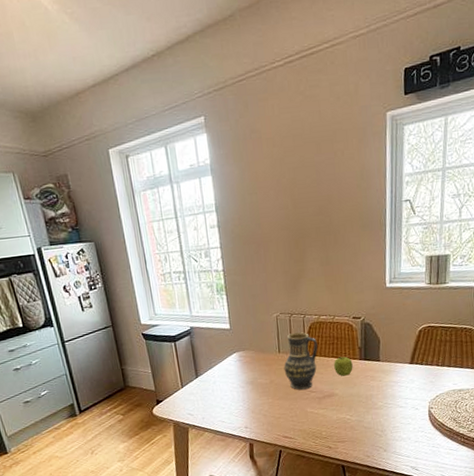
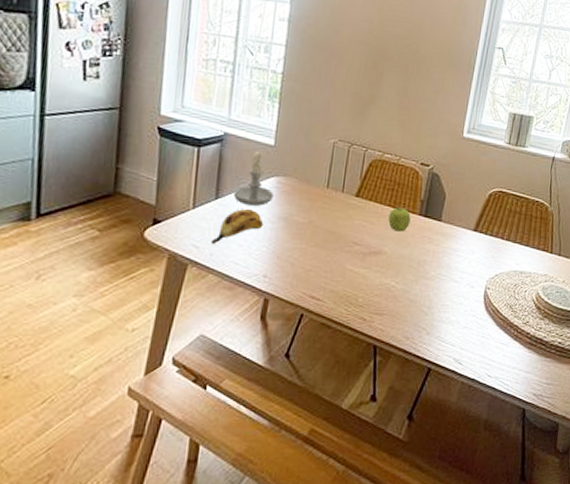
banana: none [200,380,236,411] -> present [211,209,264,245]
candle: none [209,334,239,378] -> present [234,149,274,206]
vase: present [283,332,318,390] -> none [328,166,376,239]

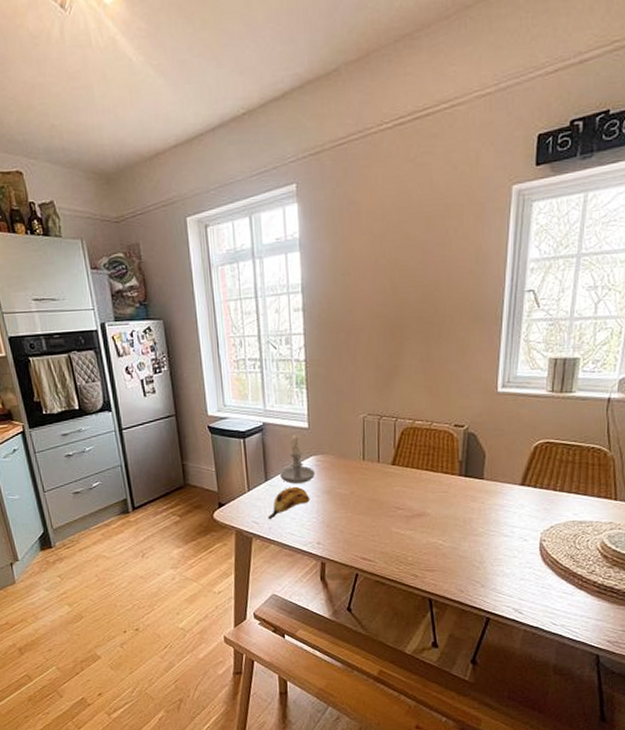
fruit: present [388,207,411,232] -> none [428,470,450,494]

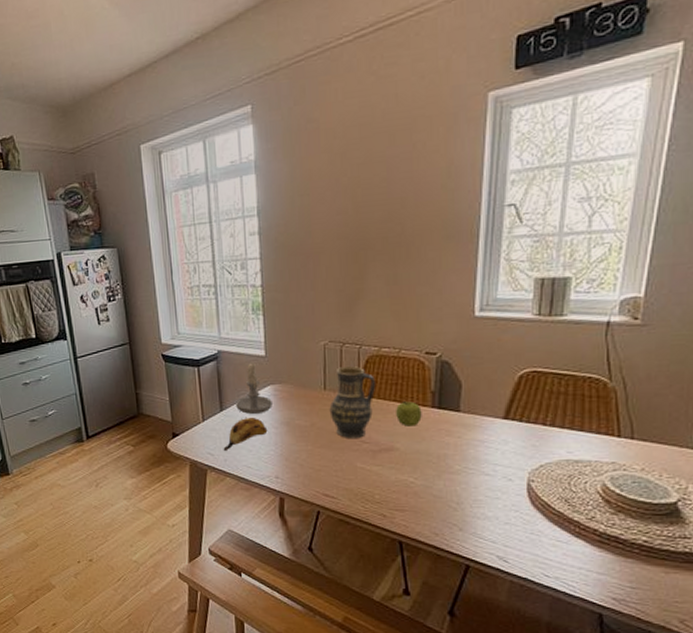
vase: none [367,437,410,505] -> present [329,365,376,438]
fruit: none [428,470,450,494] -> present [396,401,422,427]

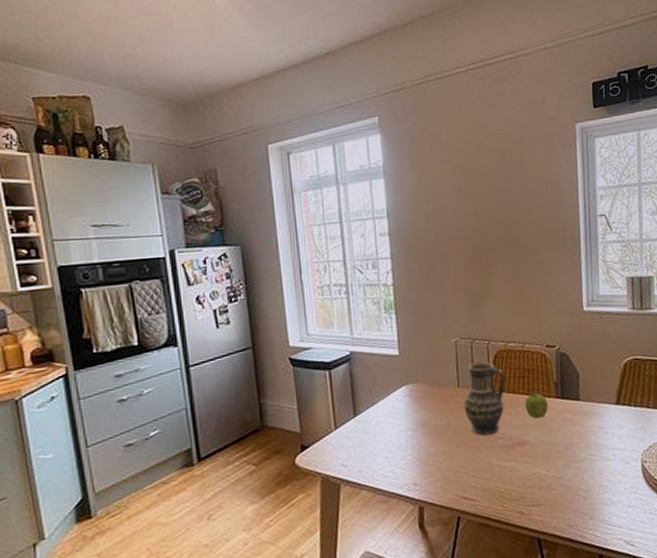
banana: present [223,418,268,452] -> none [357,421,404,462]
candle: present [236,361,272,414] -> none [370,361,408,418]

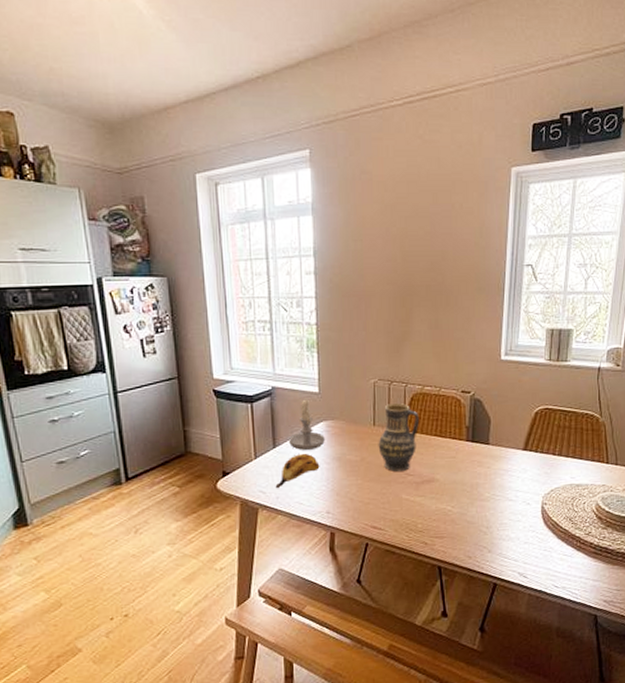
banana: none [357,421,404,462] -> present [275,454,320,489]
candle: none [370,361,408,418] -> present [289,398,325,450]
fruit: present [525,393,548,419] -> none [437,436,458,459]

